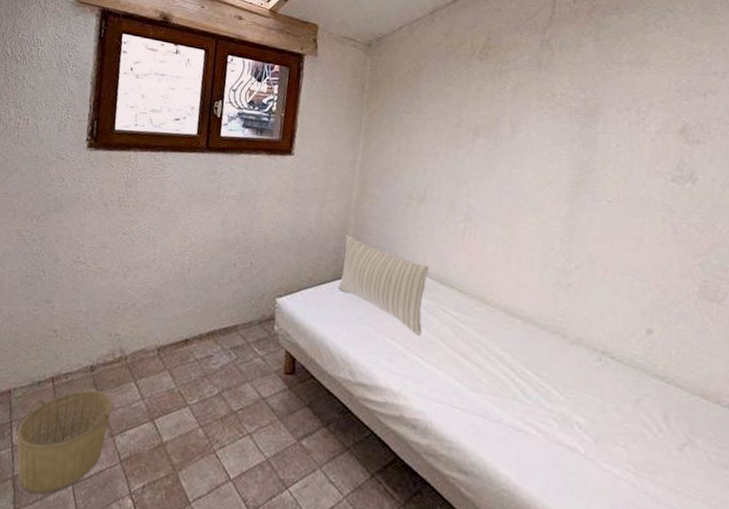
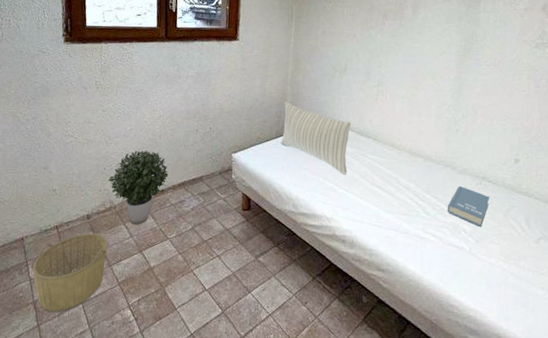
potted plant: none [121,286,196,384] -> present [108,150,169,225]
book: none [554,360,613,421] -> present [447,185,490,227]

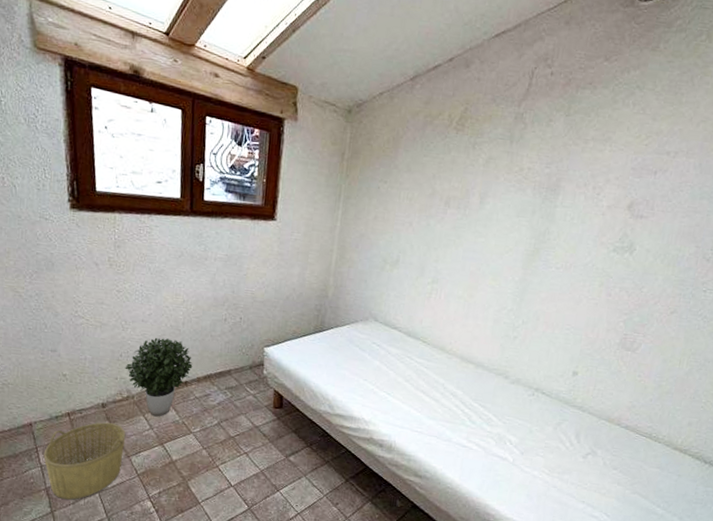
pillow: present [280,101,352,175] -> none [318,293,400,377]
book: present [447,185,490,227] -> none [494,395,542,439]

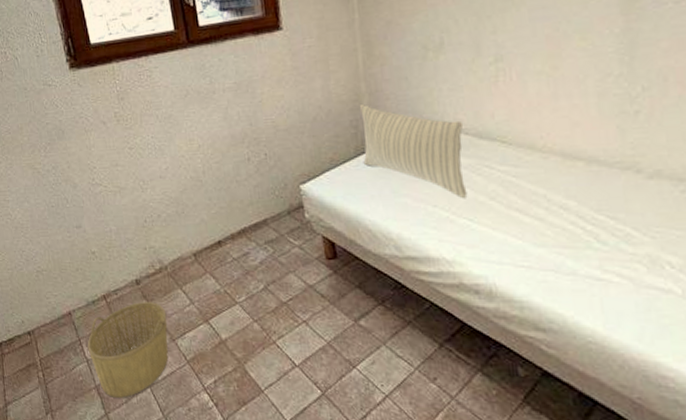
potted plant: present [125,337,193,417] -> none [152,193,223,288]
pillow: none [318,293,400,377] -> present [359,103,468,198]

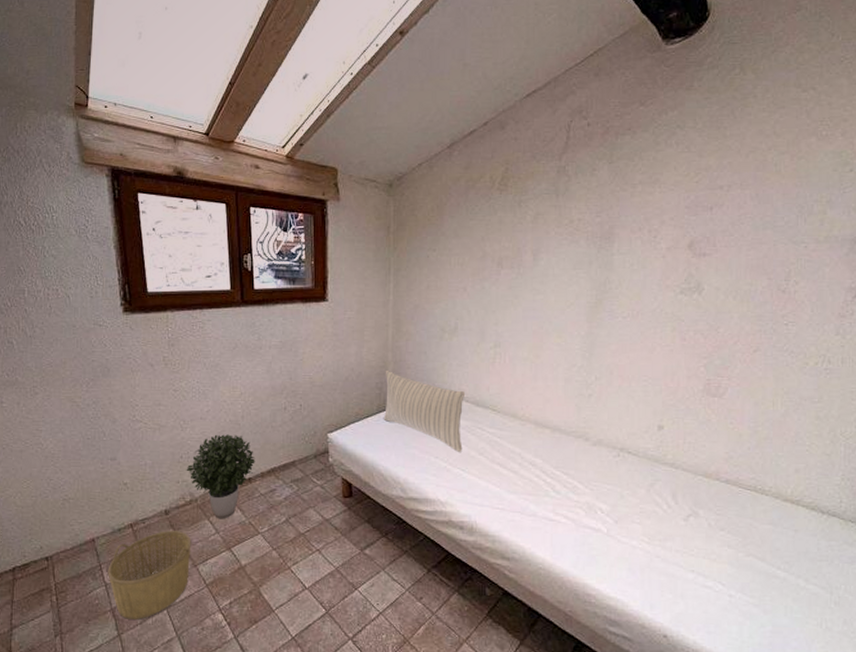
potted plant: none [152,193,223,288] -> present [186,434,255,519]

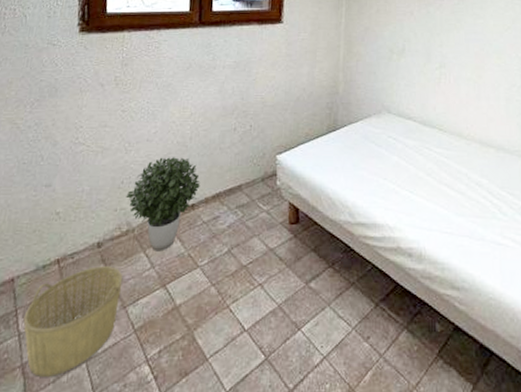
pillow: present [383,369,466,452] -> none [332,89,413,173]

